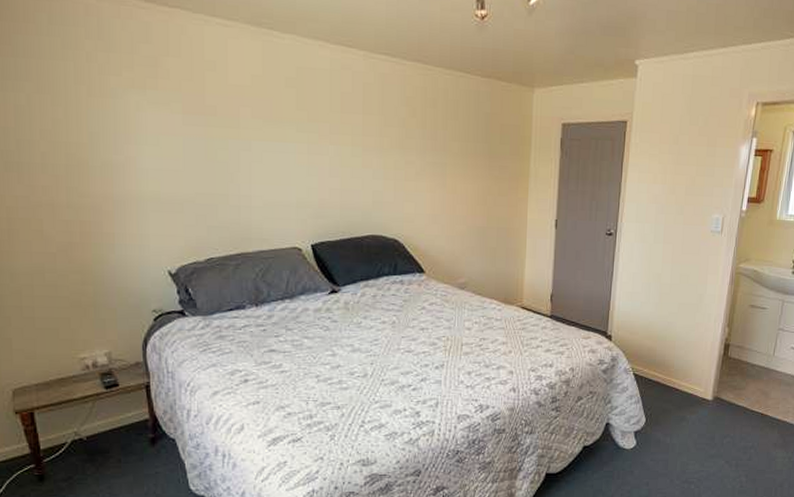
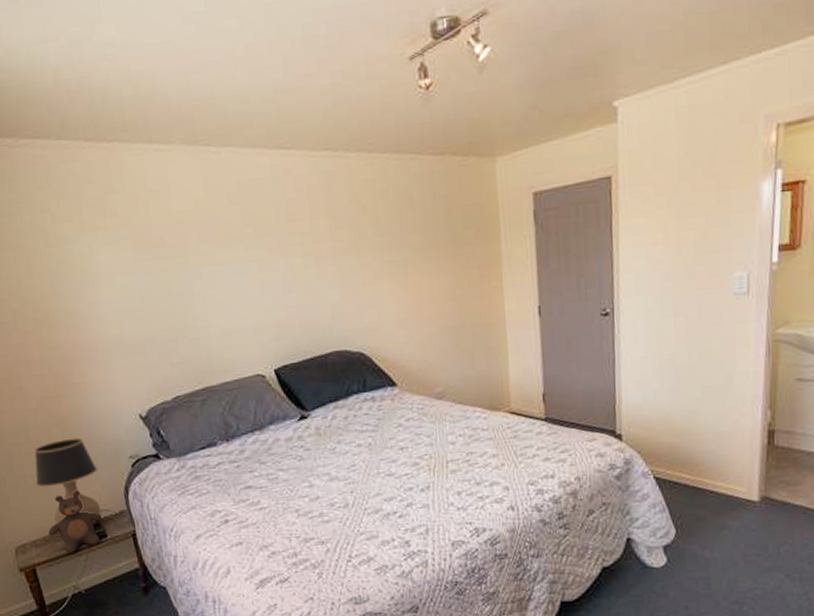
table lamp: none [19,286,117,396] -> present [21,437,102,551]
teddy bear: none [52,338,116,401] -> present [47,490,103,555]

